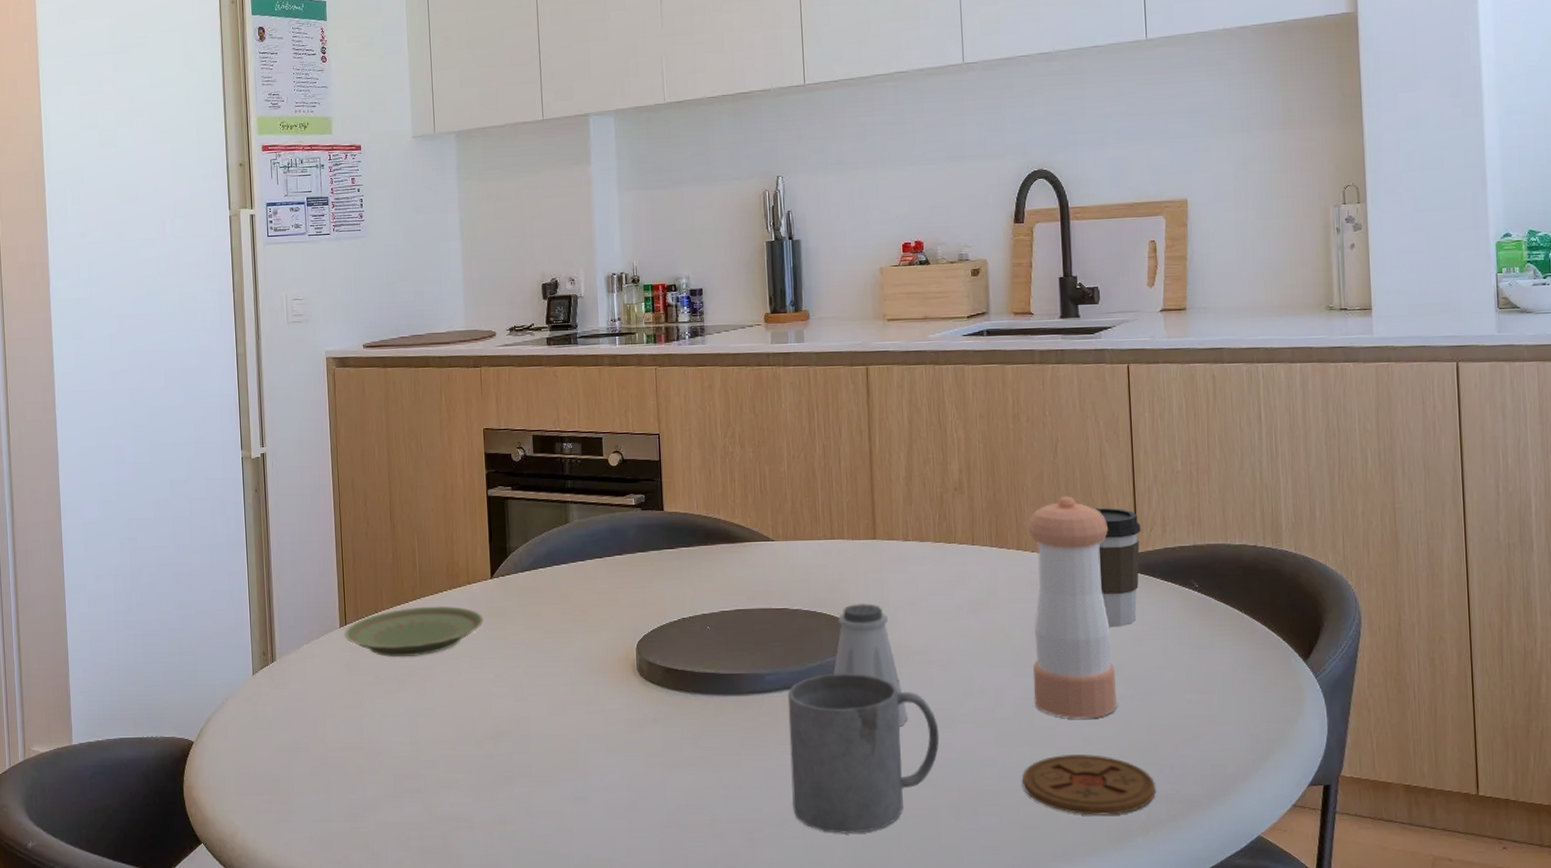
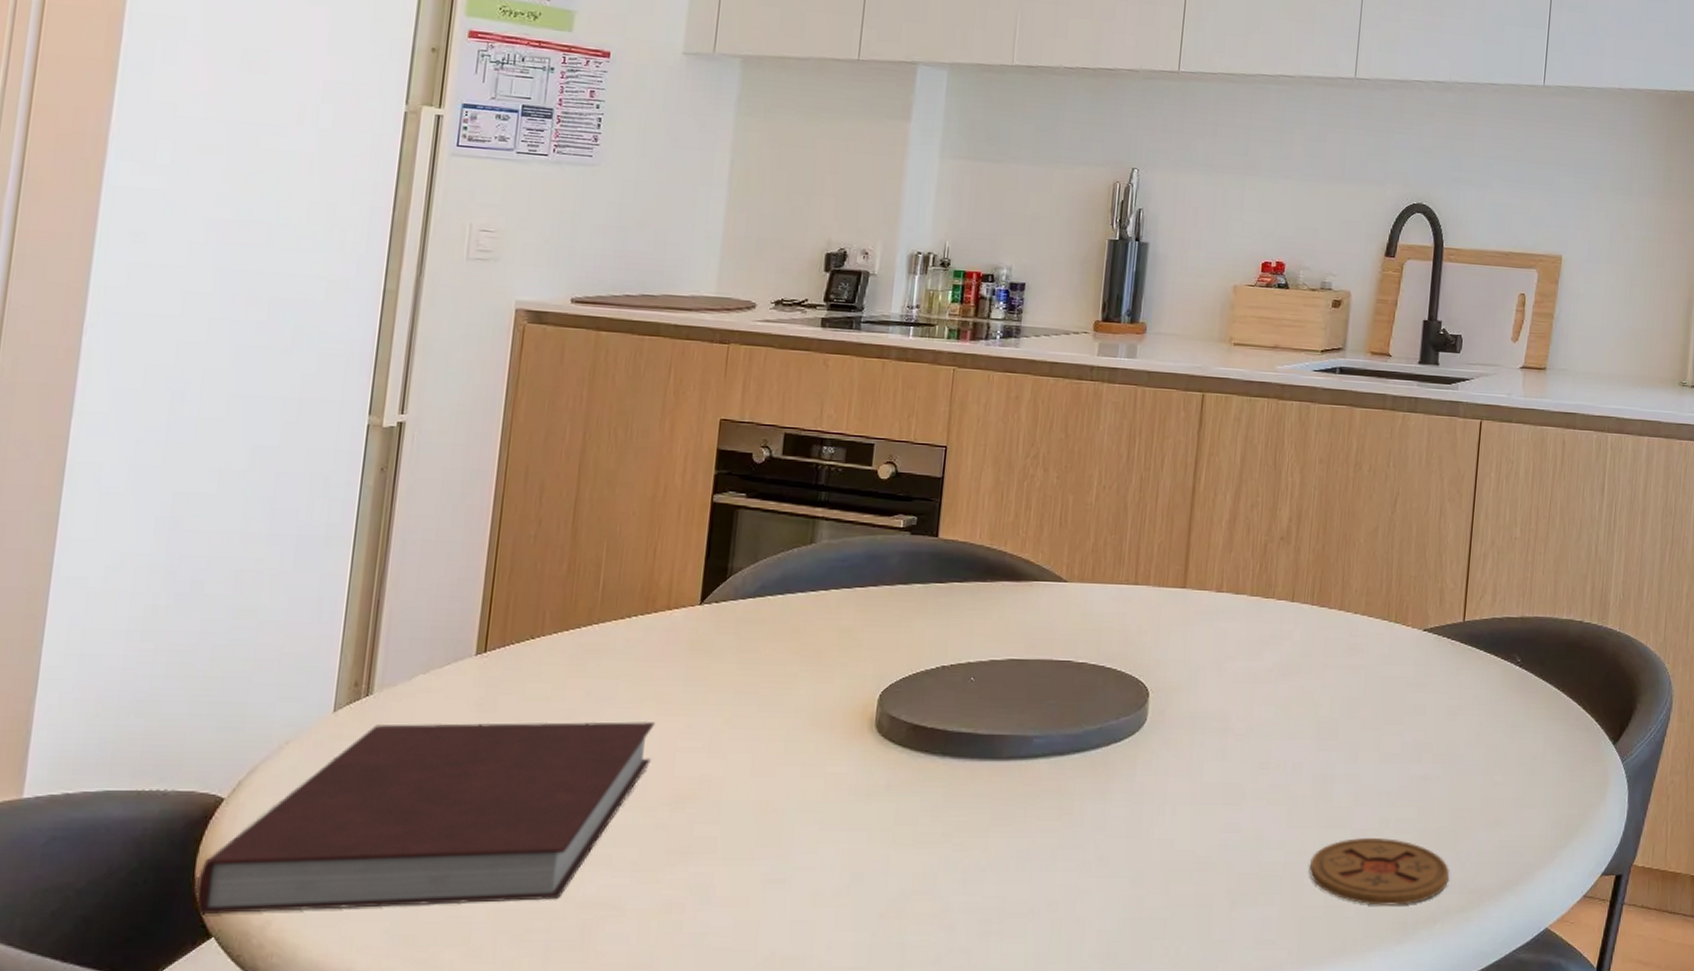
notebook: none [186,674,474,826] -> present [195,721,655,914]
plate: present [344,606,484,657] -> none [481,634,682,697]
mug: present [787,673,940,834] -> none [1042,738,1226,925]
saltshaker: present [832,604,909,727] -> none [1114,660,1194,802]
pepper shaker: present [1028,496,1118,719] -> none [1334,555,1437,799]
coffee cup: present [1094,508,1141,628] -> none [1421,571,1471,701]

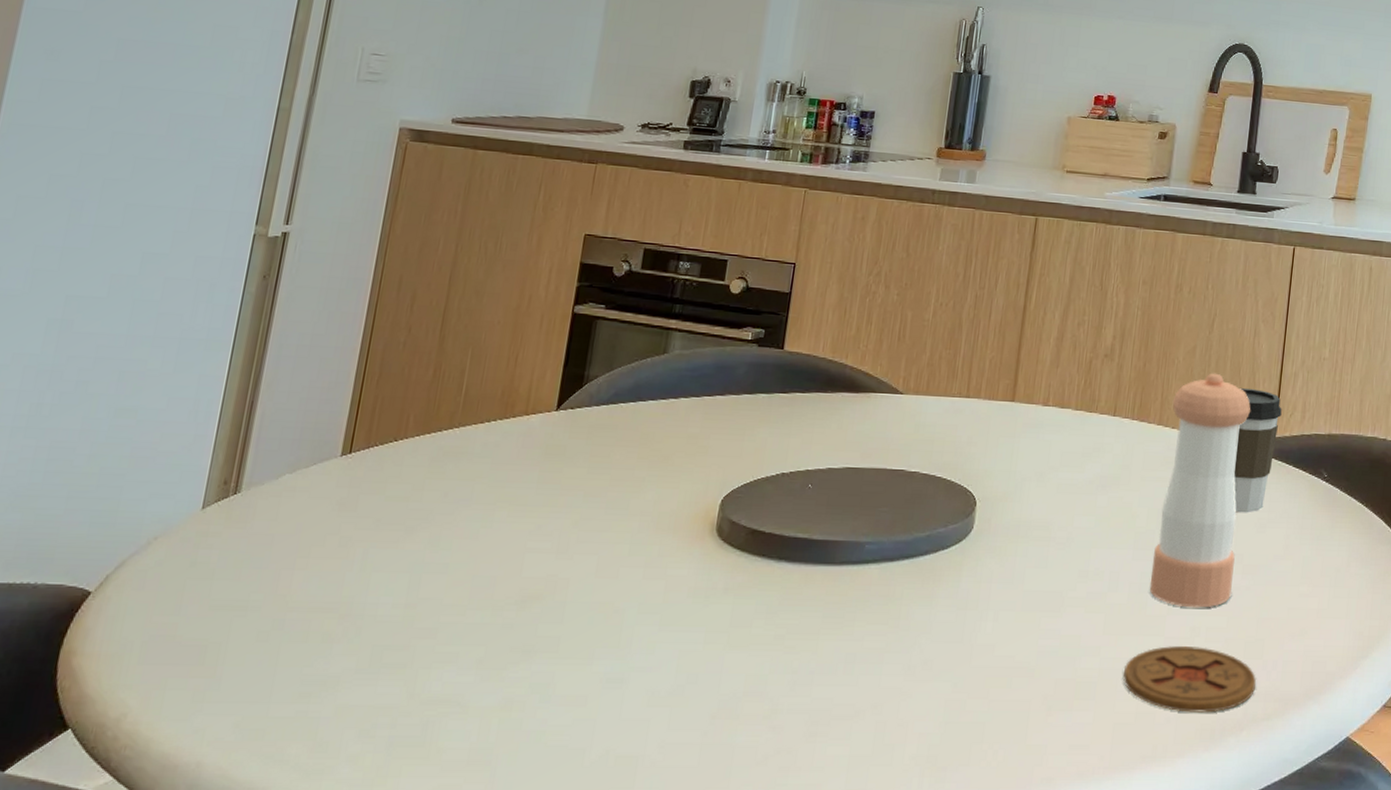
notebook: present [195,721,655,914] -> none [55,521,507,705]
pepper shaker: none [1334,555,1437,799] -> present [1149,373,1251,608]
coffee cup: none [1421,571,1471,701] -> present [1233,388,1282,513]

